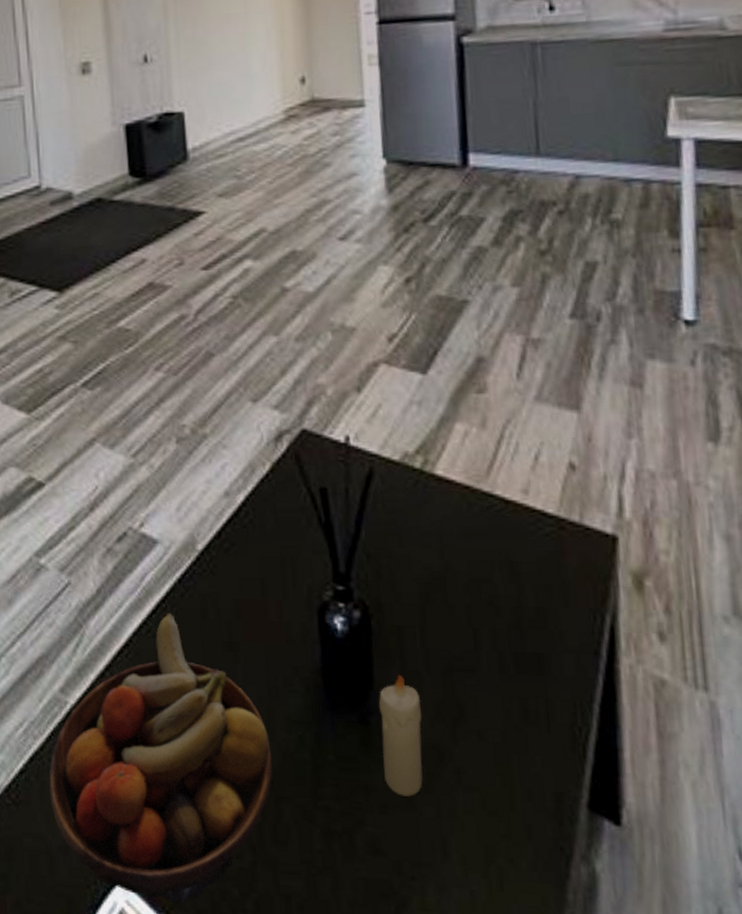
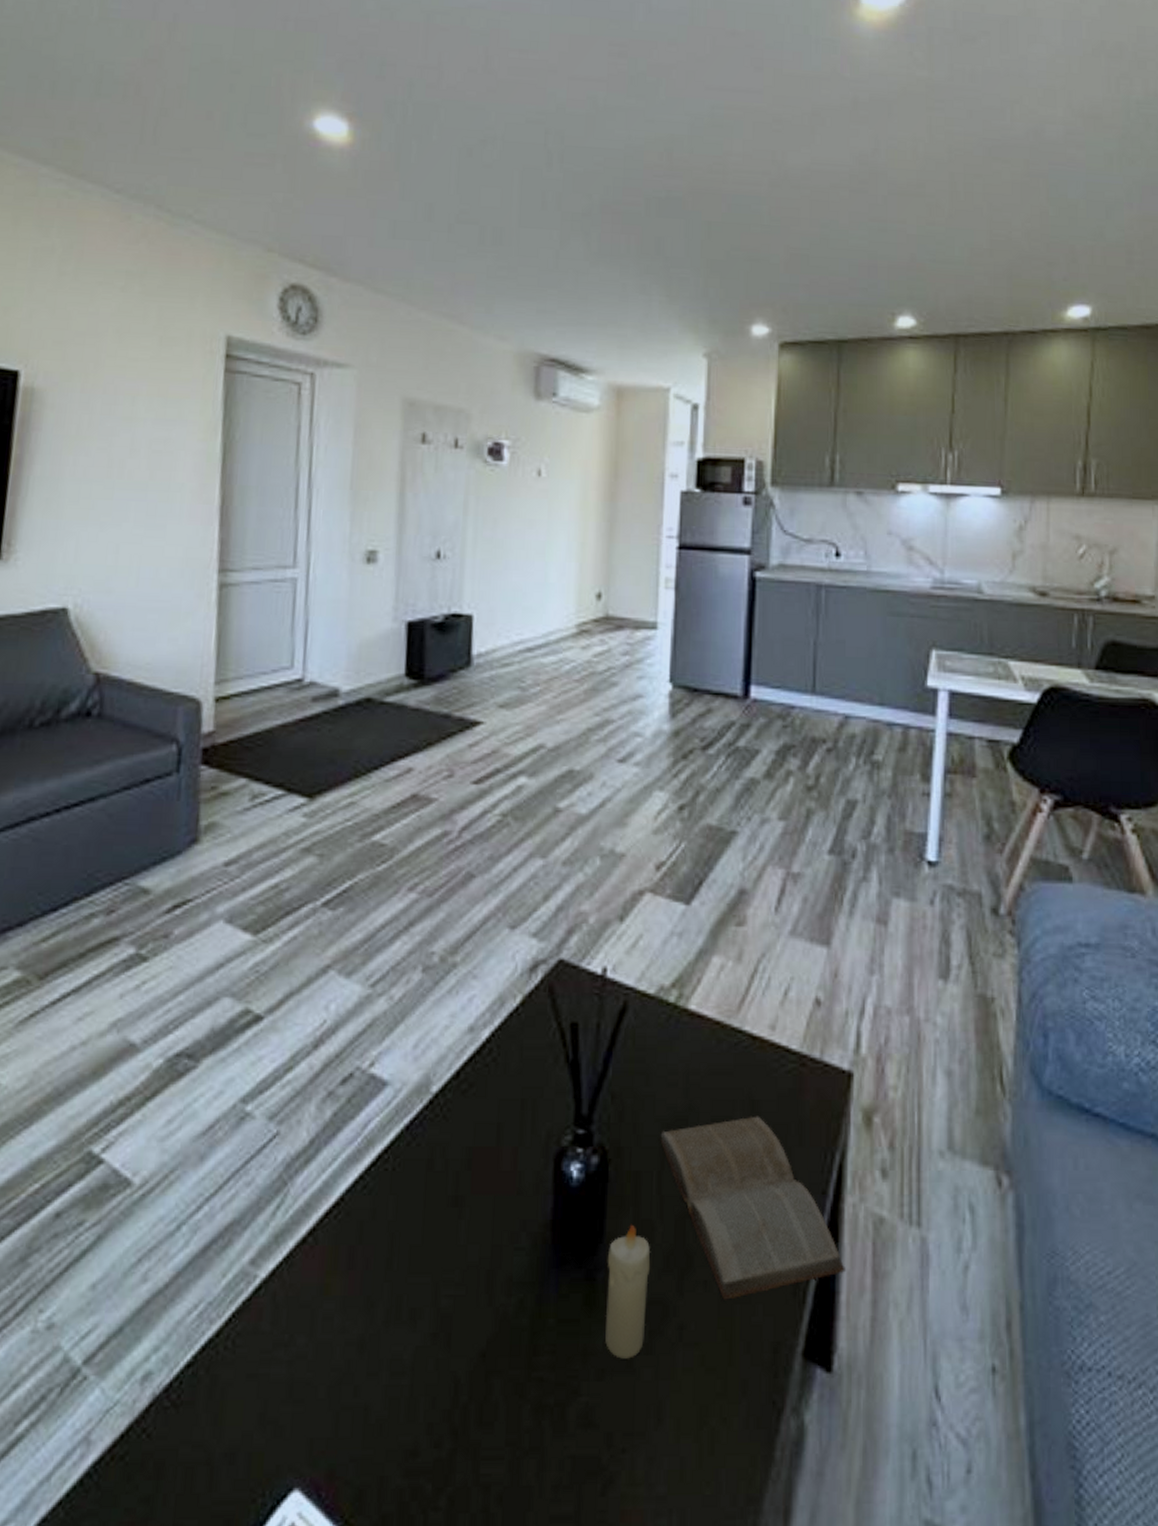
fruit bowl: present [49,613,273,904] -> none [220,1165,488,1509]
book: none [419,577,628,750] -> present [660,1116,847,1300]

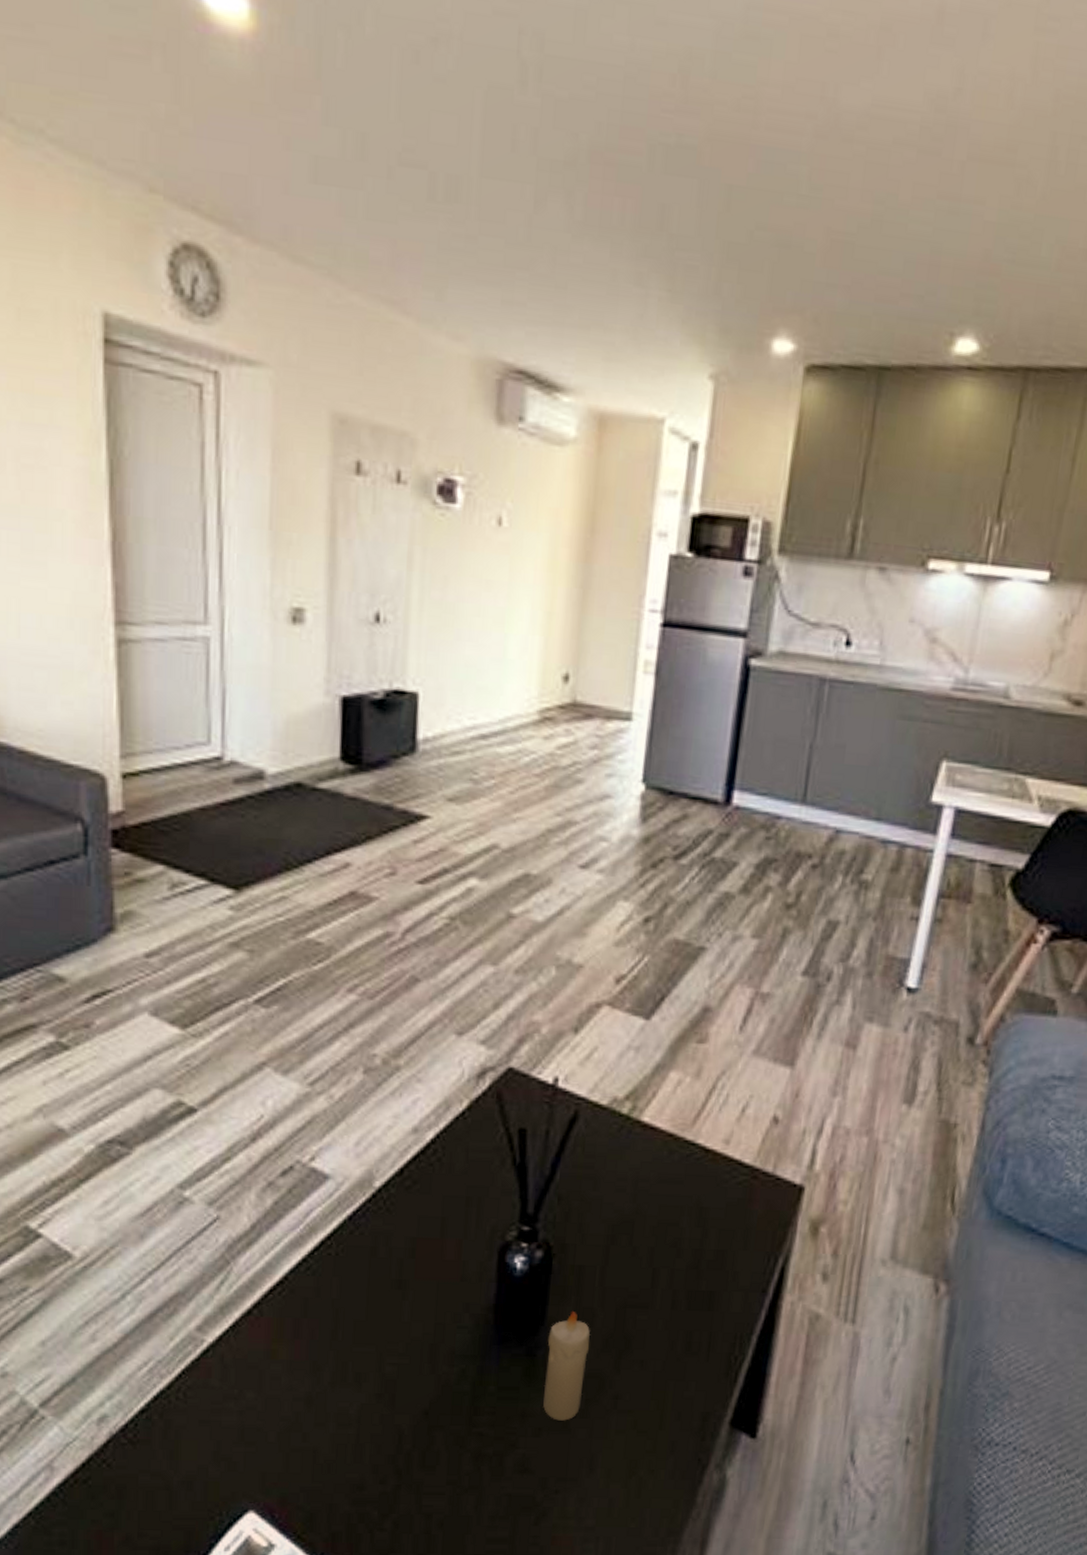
book: present [660,1116,847,1300] -> none [605,1221,779,1377]

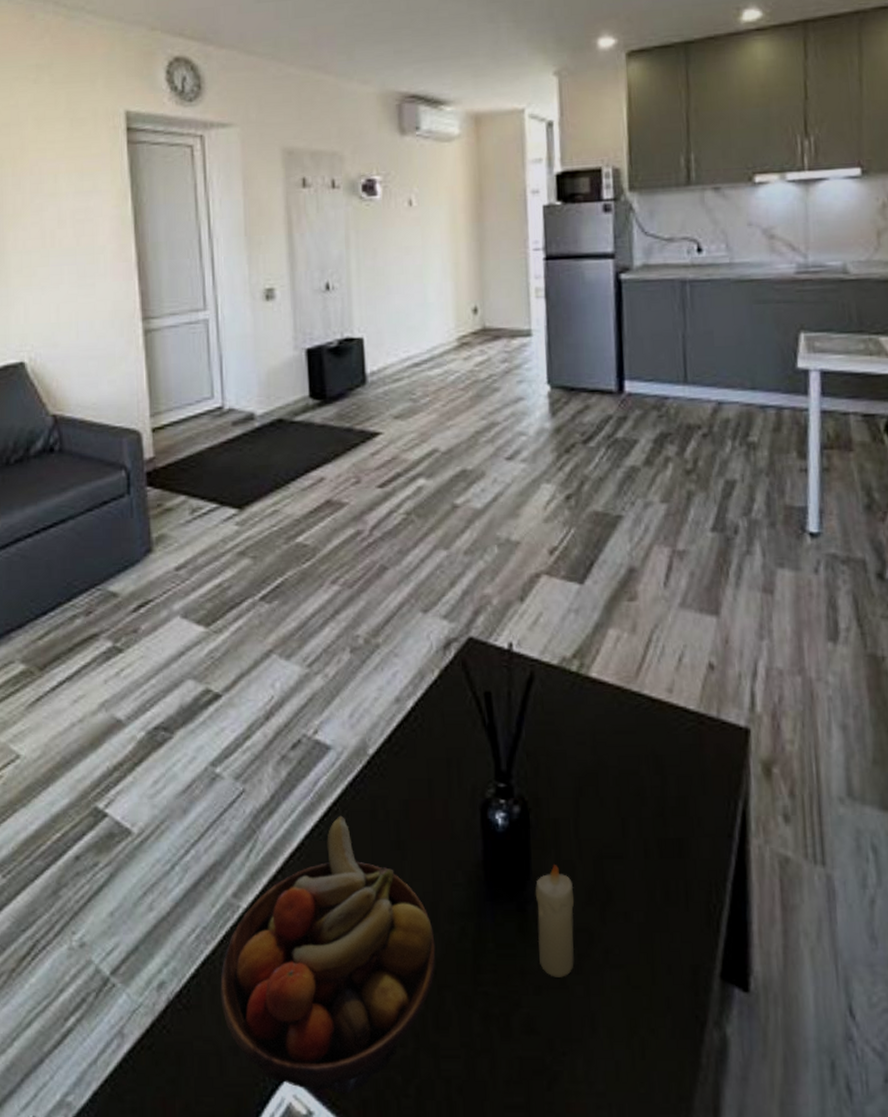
fruit bowl: none [175,1250,431,1528] -> present [220,815,436,1094]

